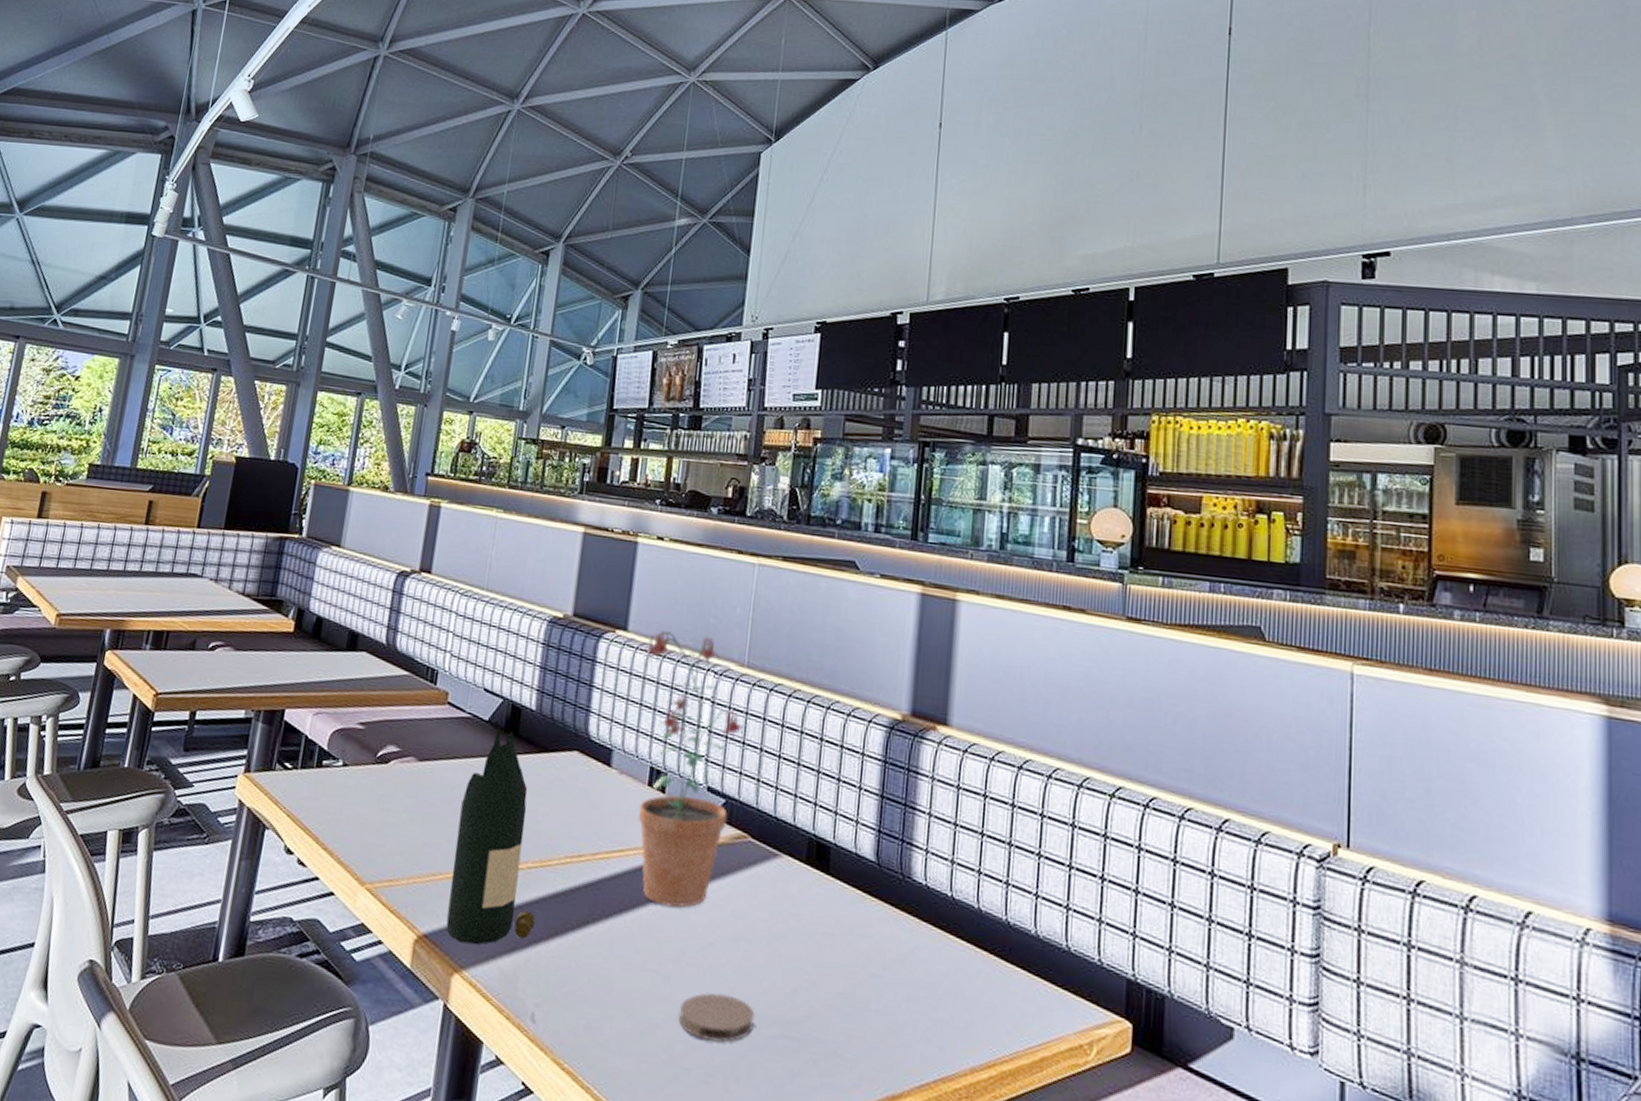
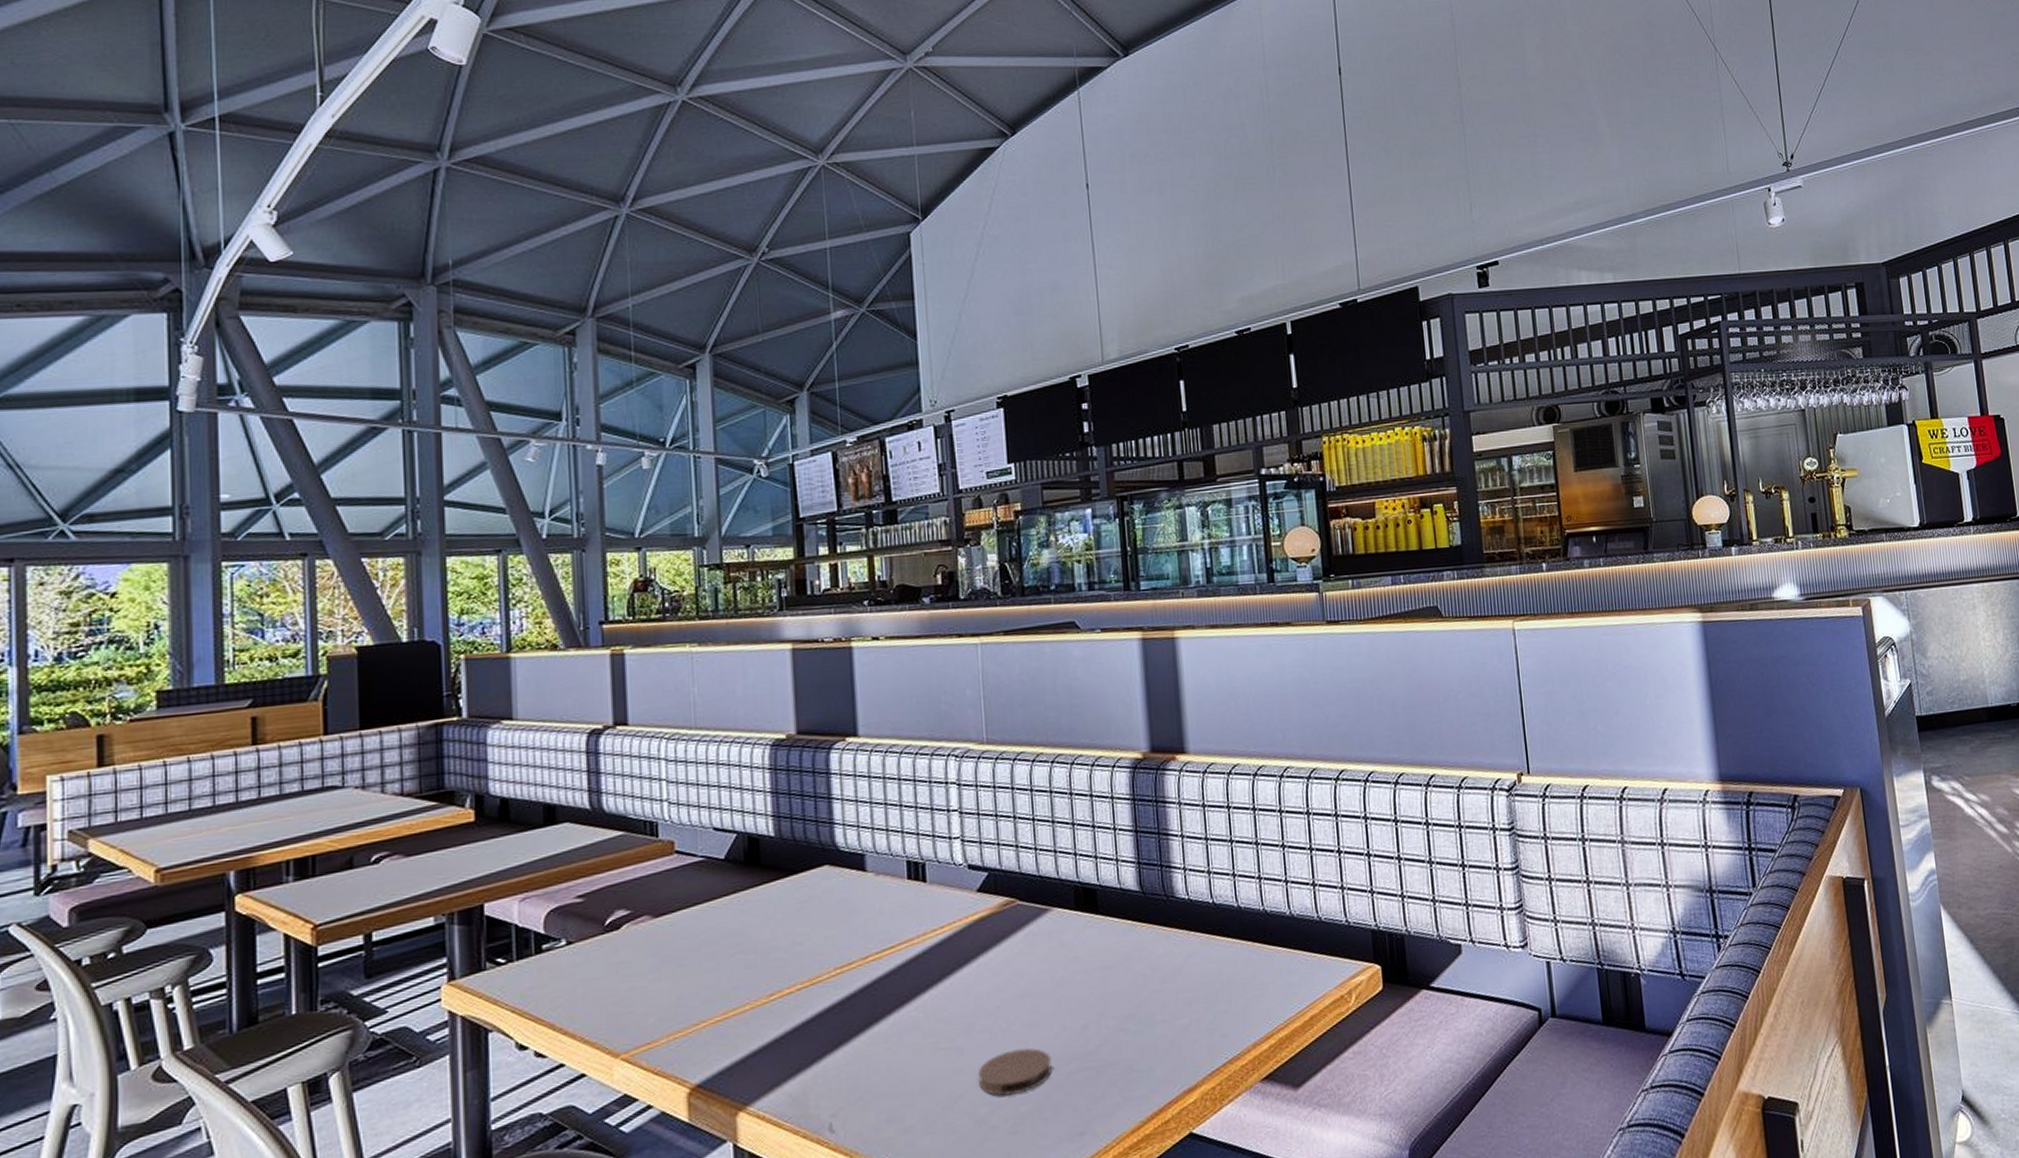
wine bottle: present [446,730,536,945] -> none [712,862,816,1082]
potted plant: present [638,631,745,908] -> none [875,723,995,987]

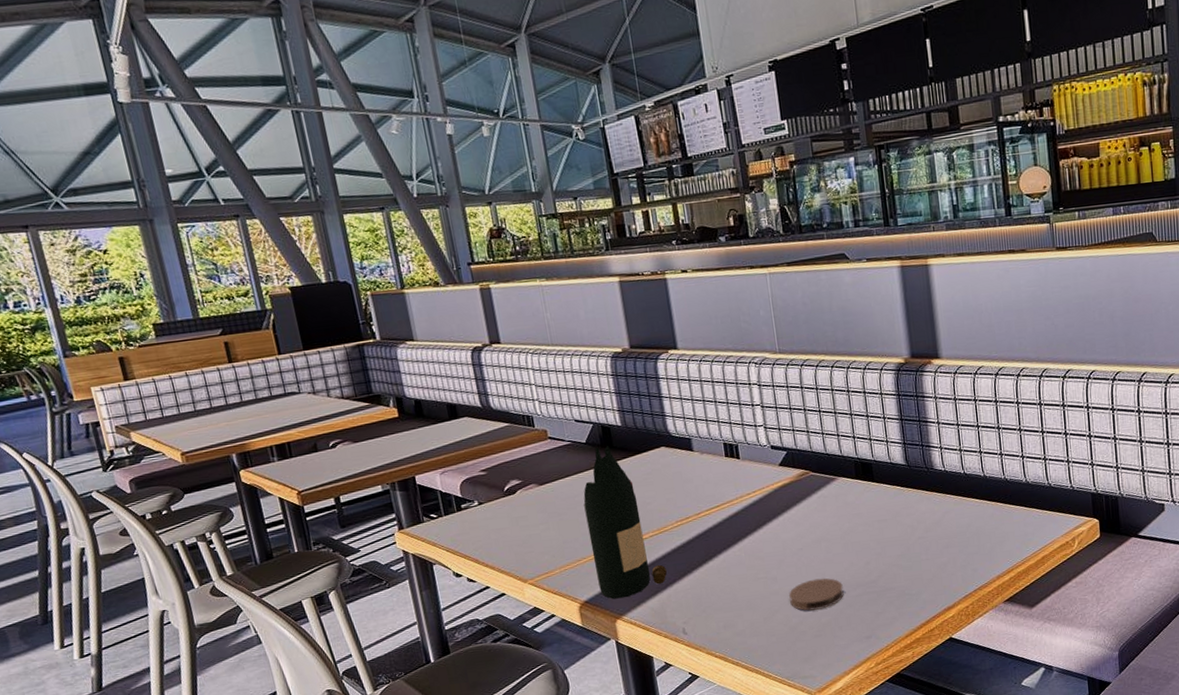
wine bottle: none [712,862,816,1082] -> present [583,445,668,599]

